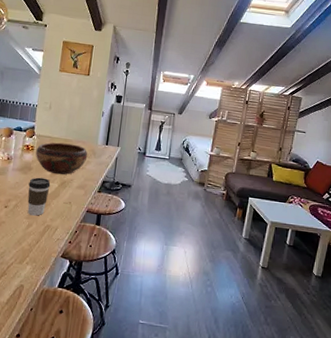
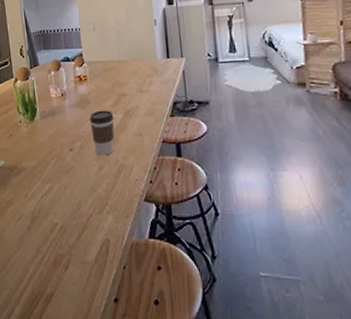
decorative bowl: present [35,142,88,175] -> none [89,64,149,104]

